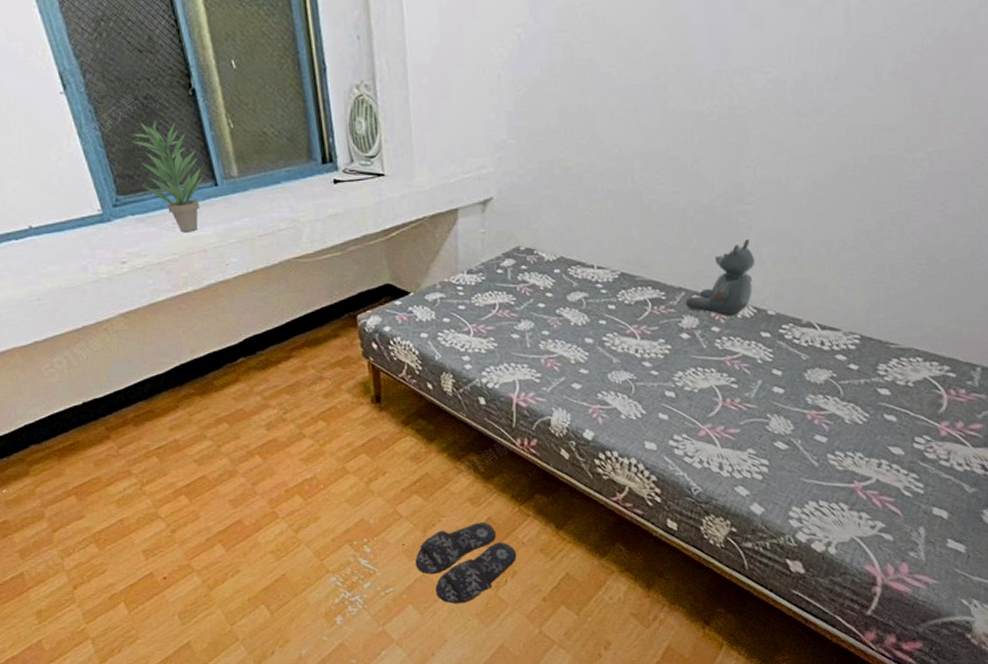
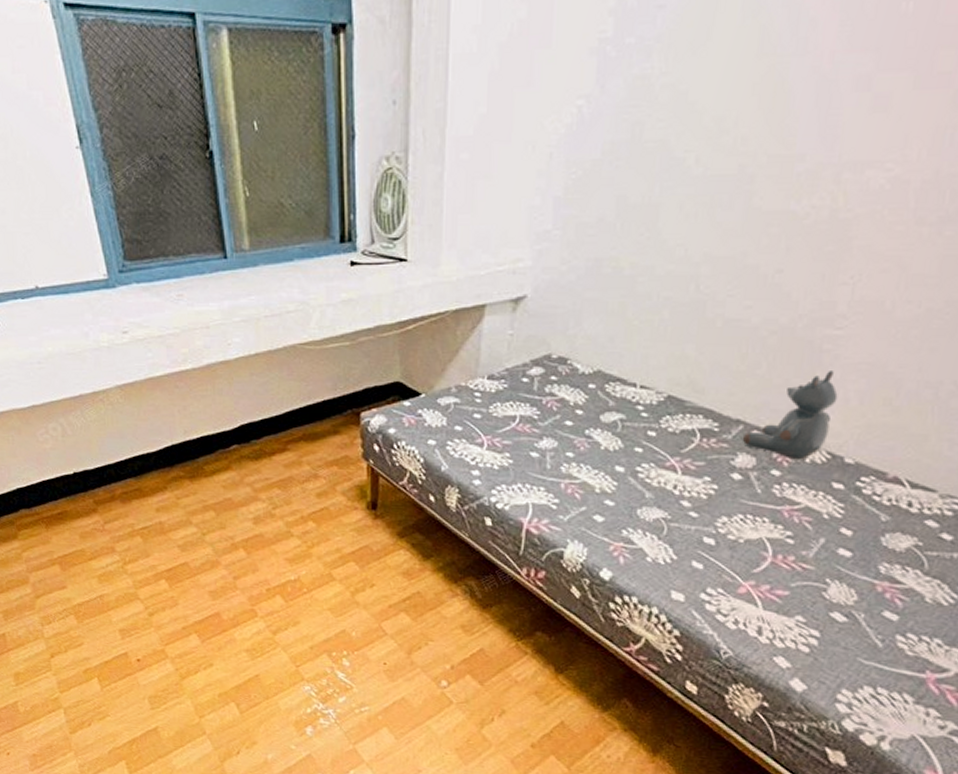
potted plant: present [132,120,204,232] -> none [143,183,214,305]
slippers: present [415,522,516,604] -> none [396,652,507,735]

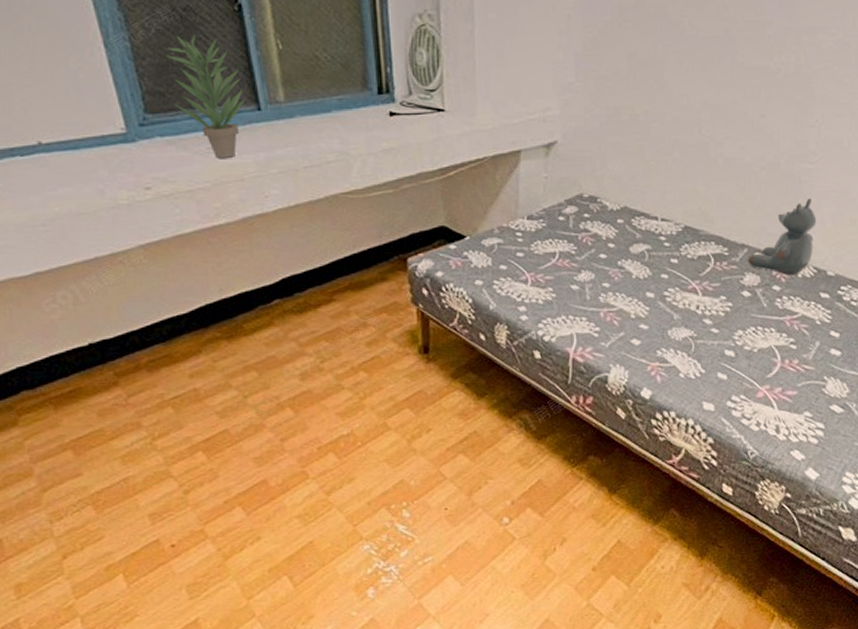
potted plant: none [143,183,214,305] -> present [166,35,246,158]

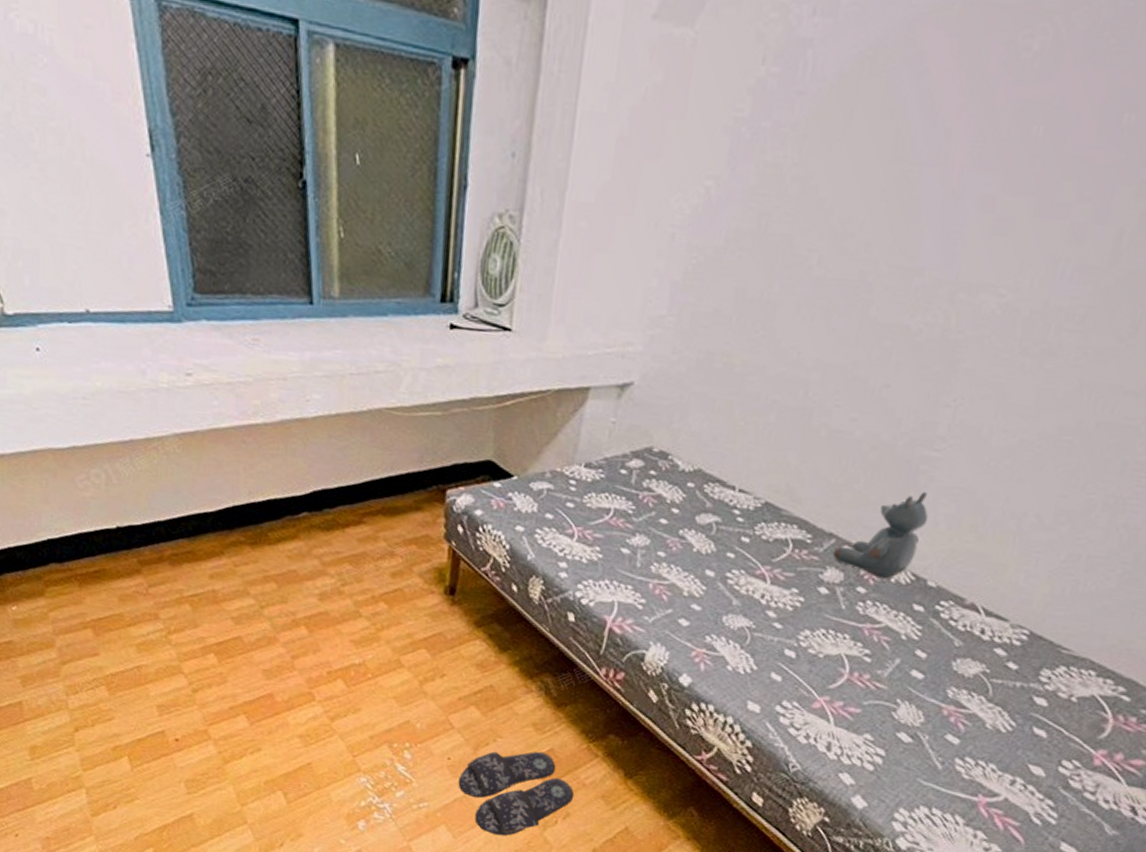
potted plant: present [166,35,246,158] -> none [221,210,299,353]
slippers: none [458,484,566,574] -> present [458,751,574,836]

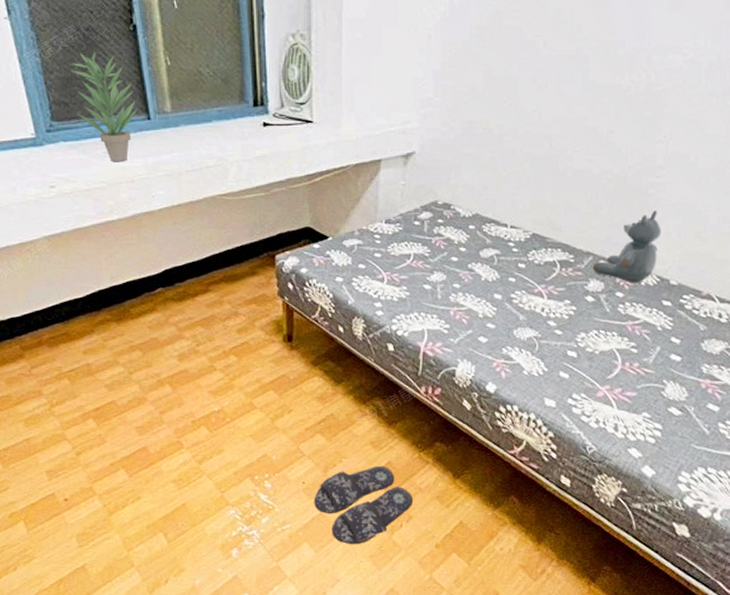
potted plant: none [221,210,299,353] -> present [70,52,138,161]

